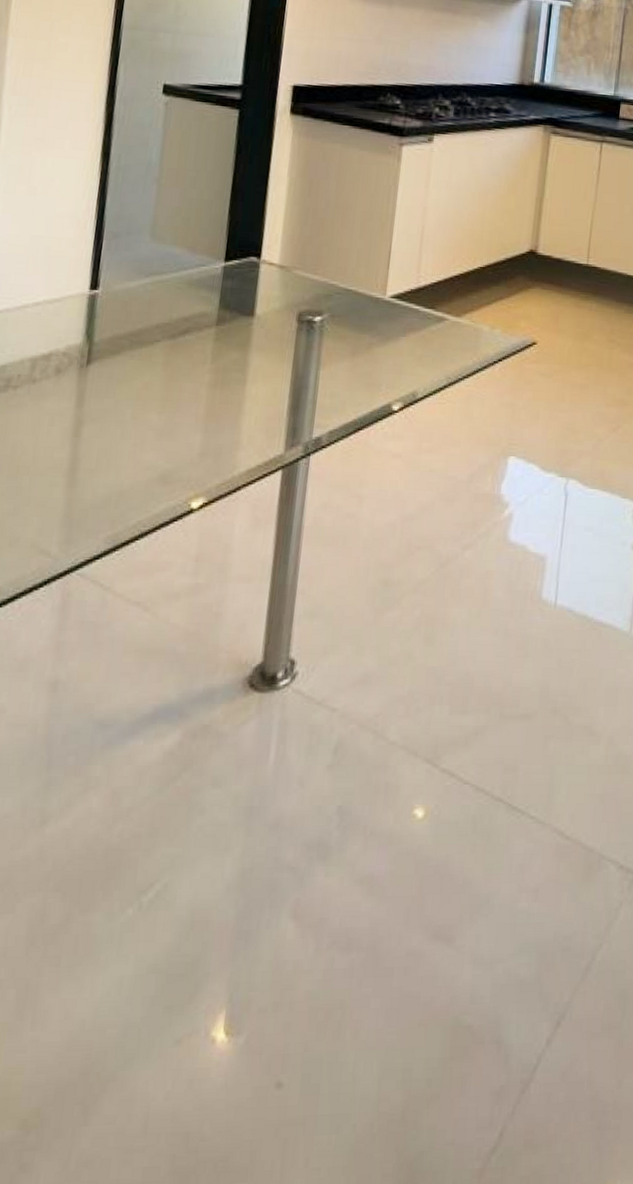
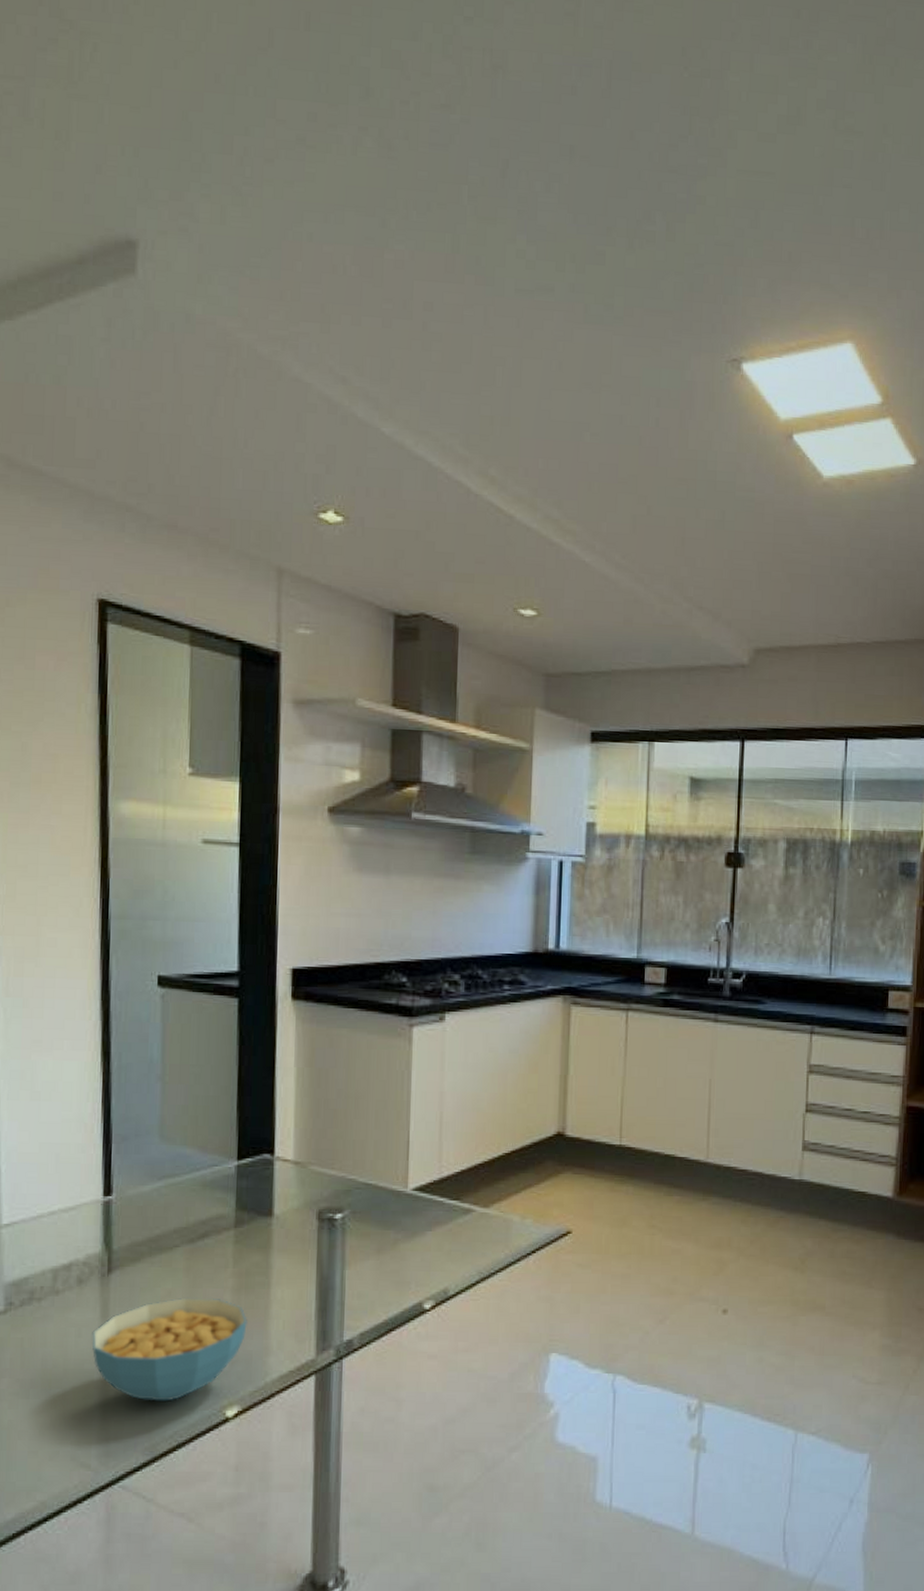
cereal bowl: none [64,390,221,491] -> present [92,1297,247,1401]

